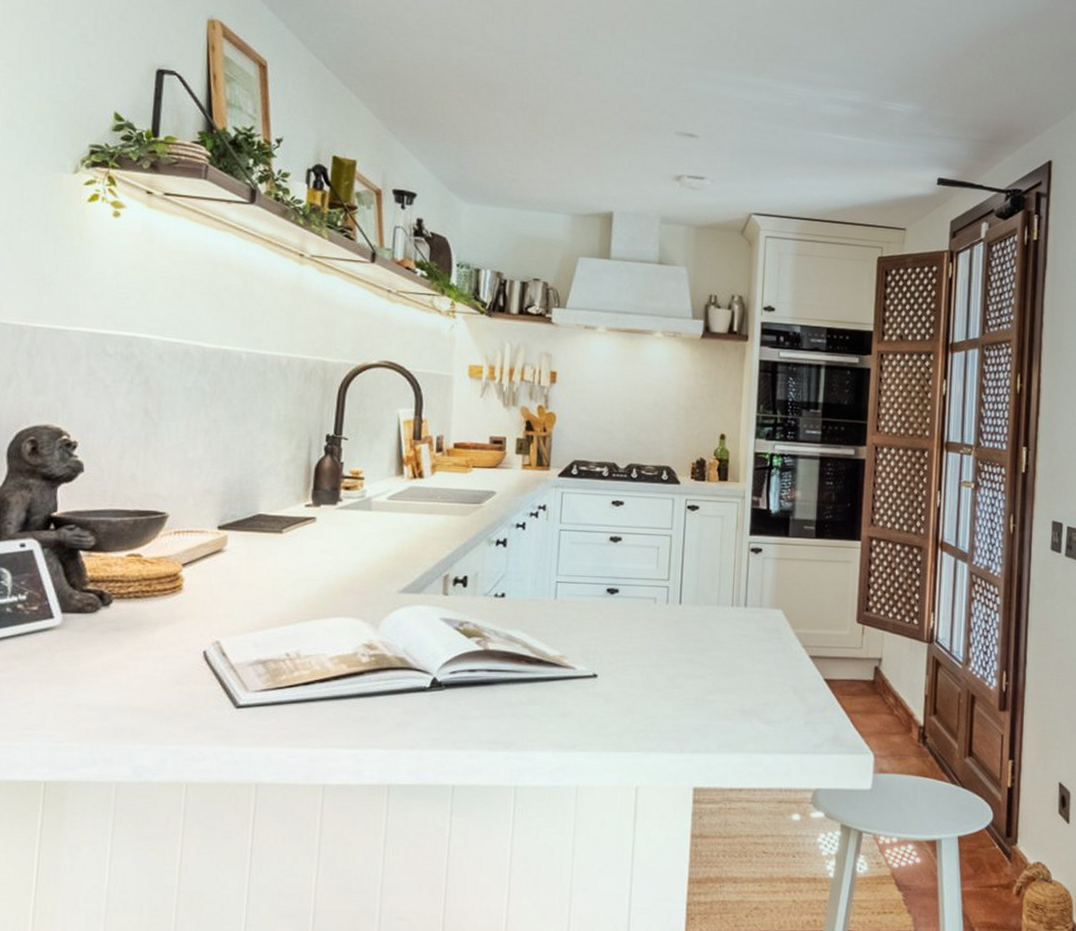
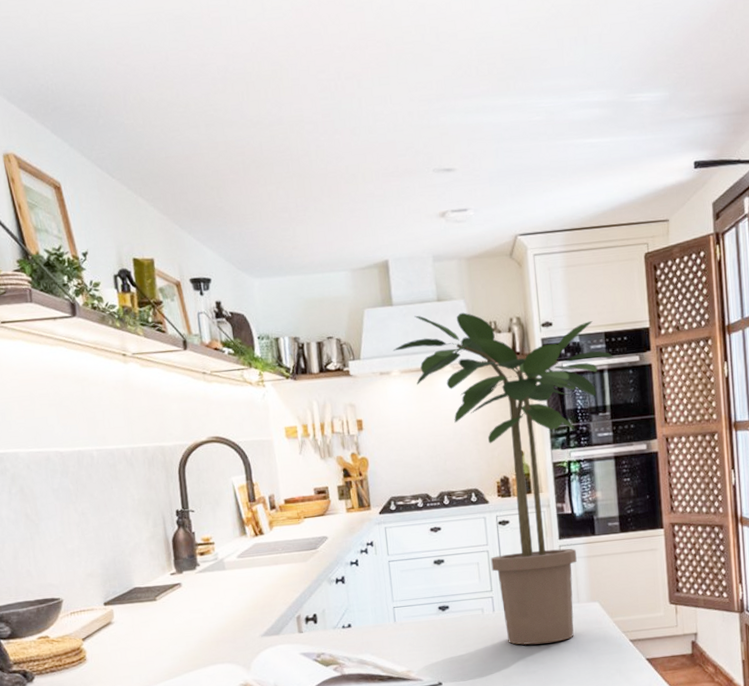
potted plant: none [602,274,834,647] -> present [393,312,614,645]

